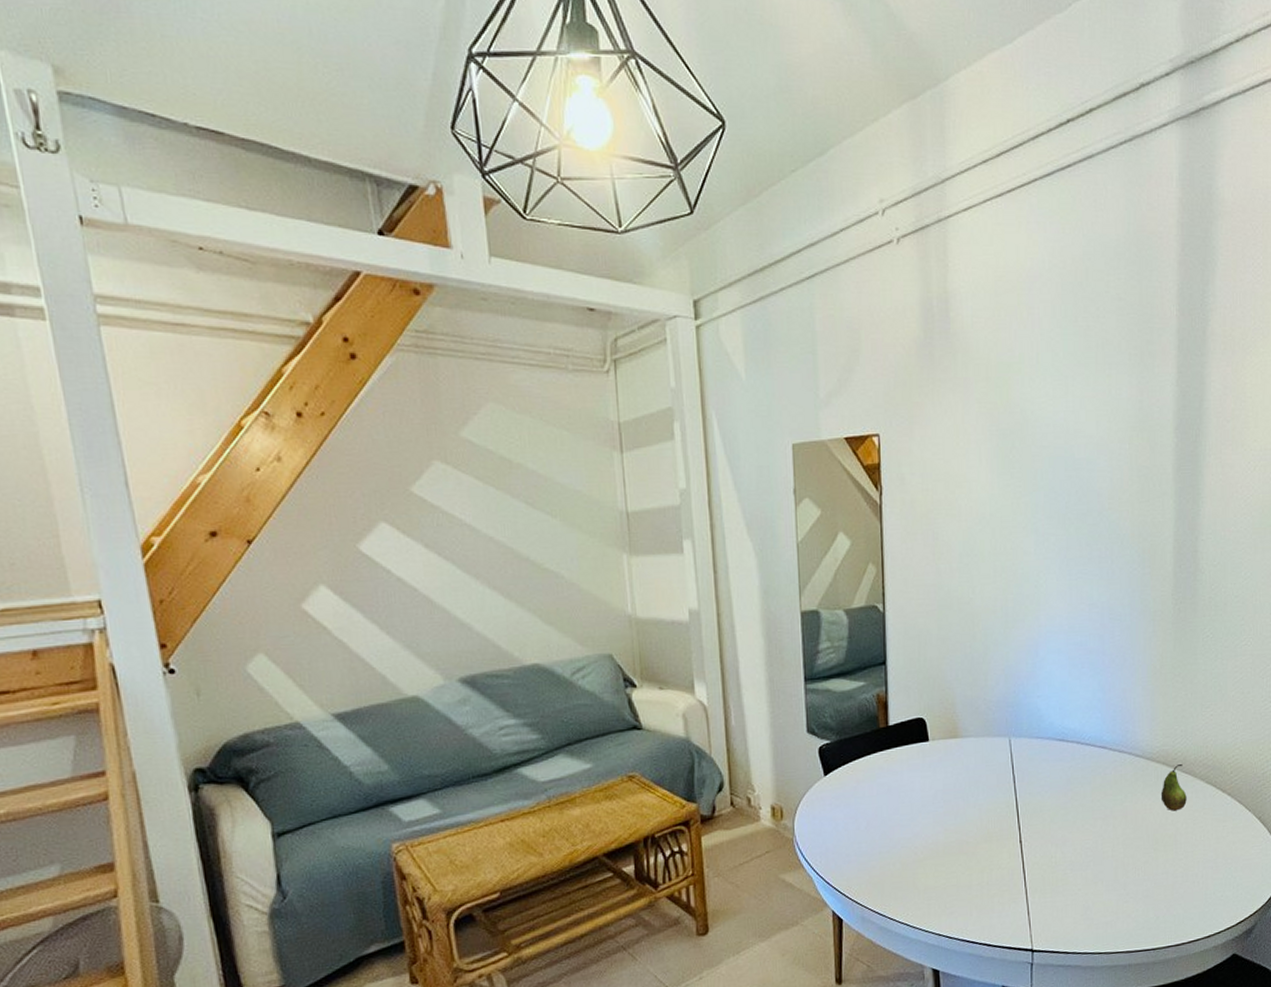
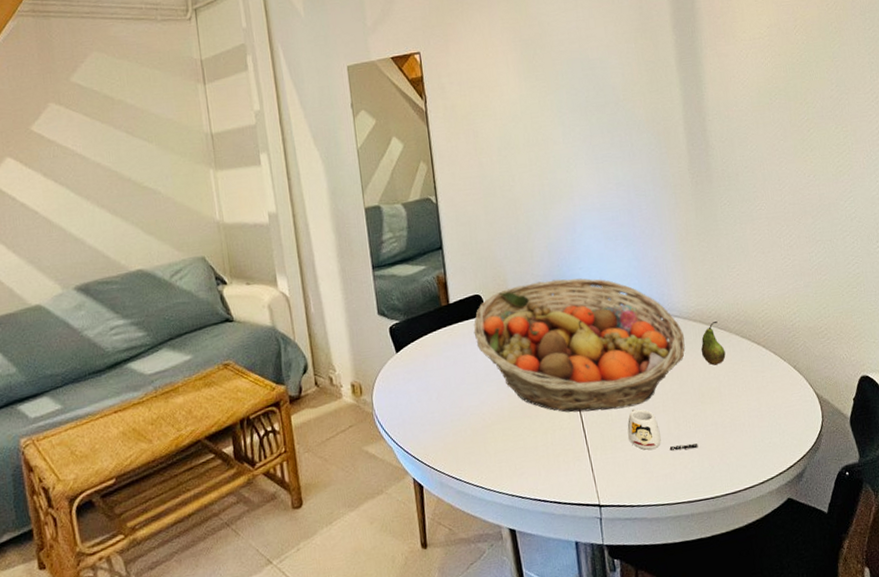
fruit basket: none [913,706,1144,852] -> present [473,278,685,413]
mug: none [1071,852,1145,899] -> present [627,408,698,451]

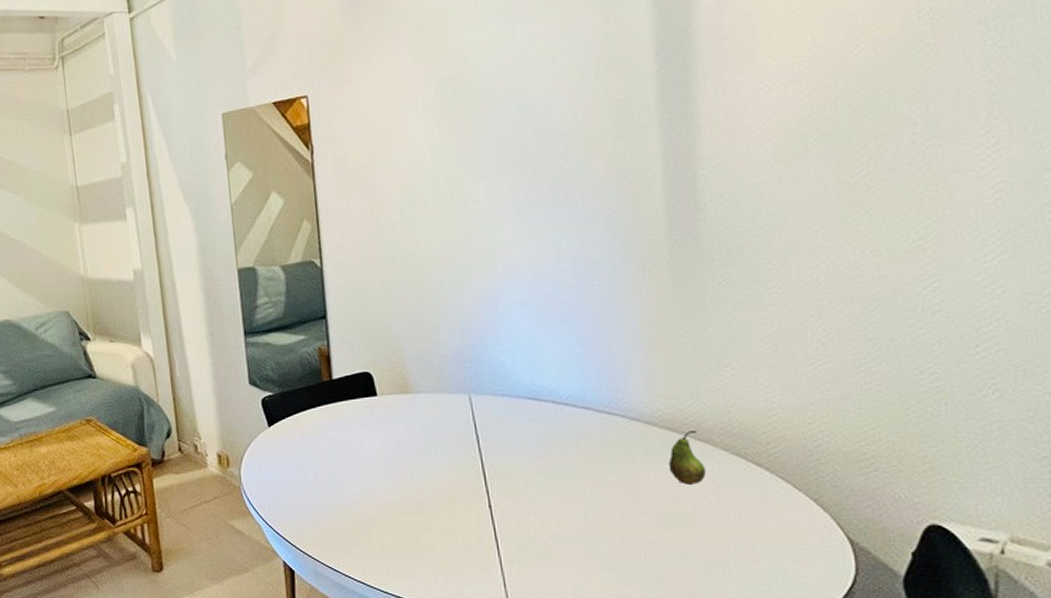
fruit basket: present [473,278,685,413] -> none [360,362,645,520]
mug: present [627,408,698,451] -> none [555,523,656,582]

